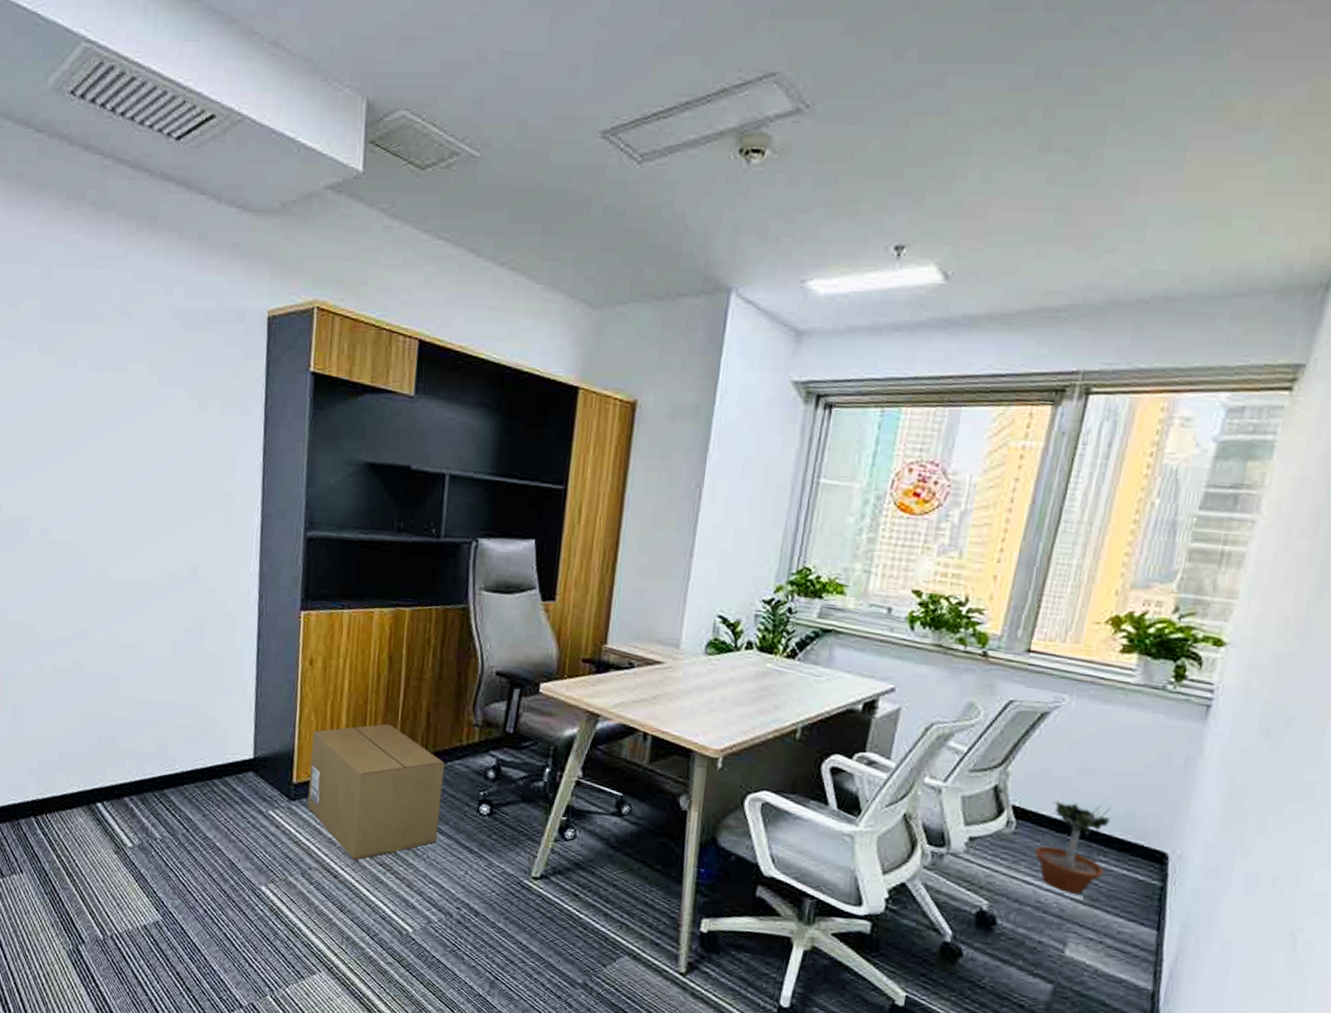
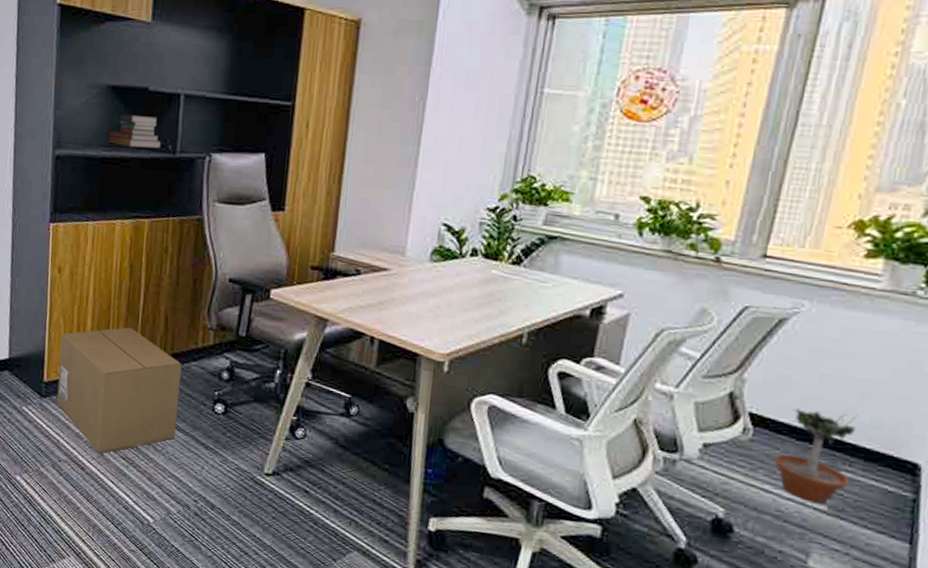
books: none [365,493,423,533] -> present [107,113,160,149]

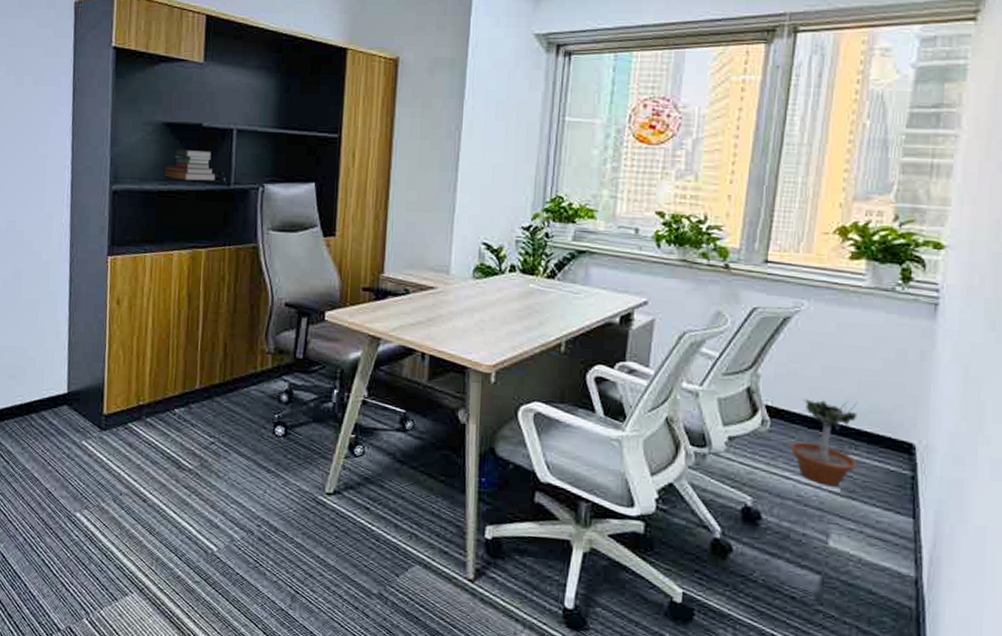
box: present [56,327,182,454] -> none [117,355,242,485]

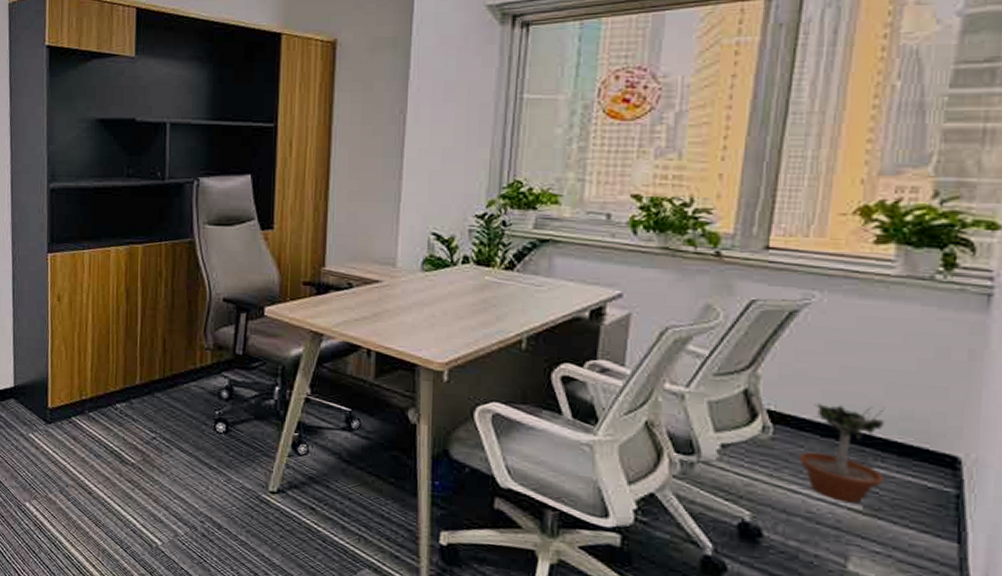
books: present [163,149,215,181] -> none [99,145,149,176]

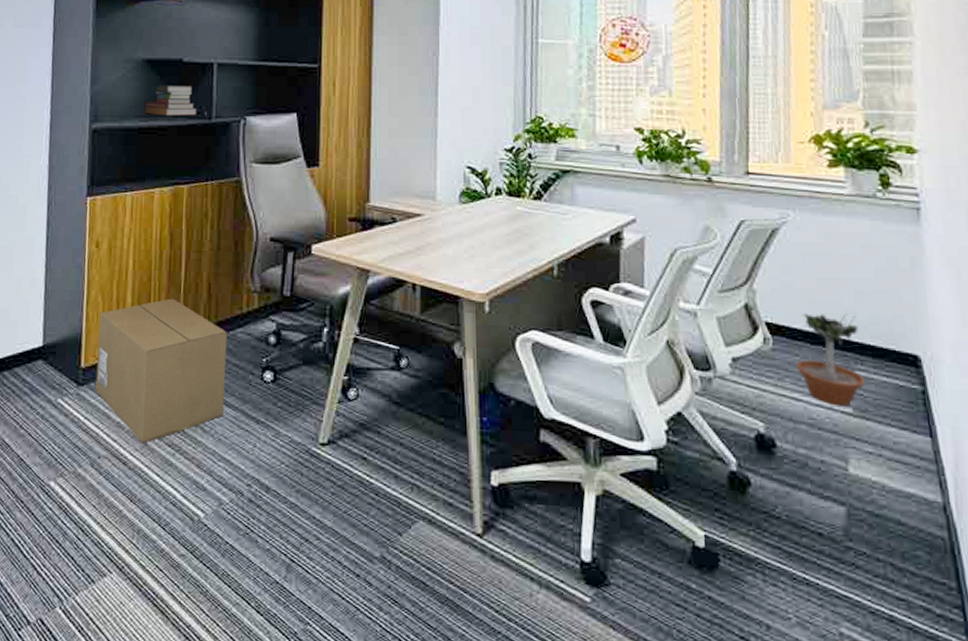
box: none [61,351,181,478] -> present [95,298,227,444]
books: none [99,145,149,176] -> present [144,85,196,116]

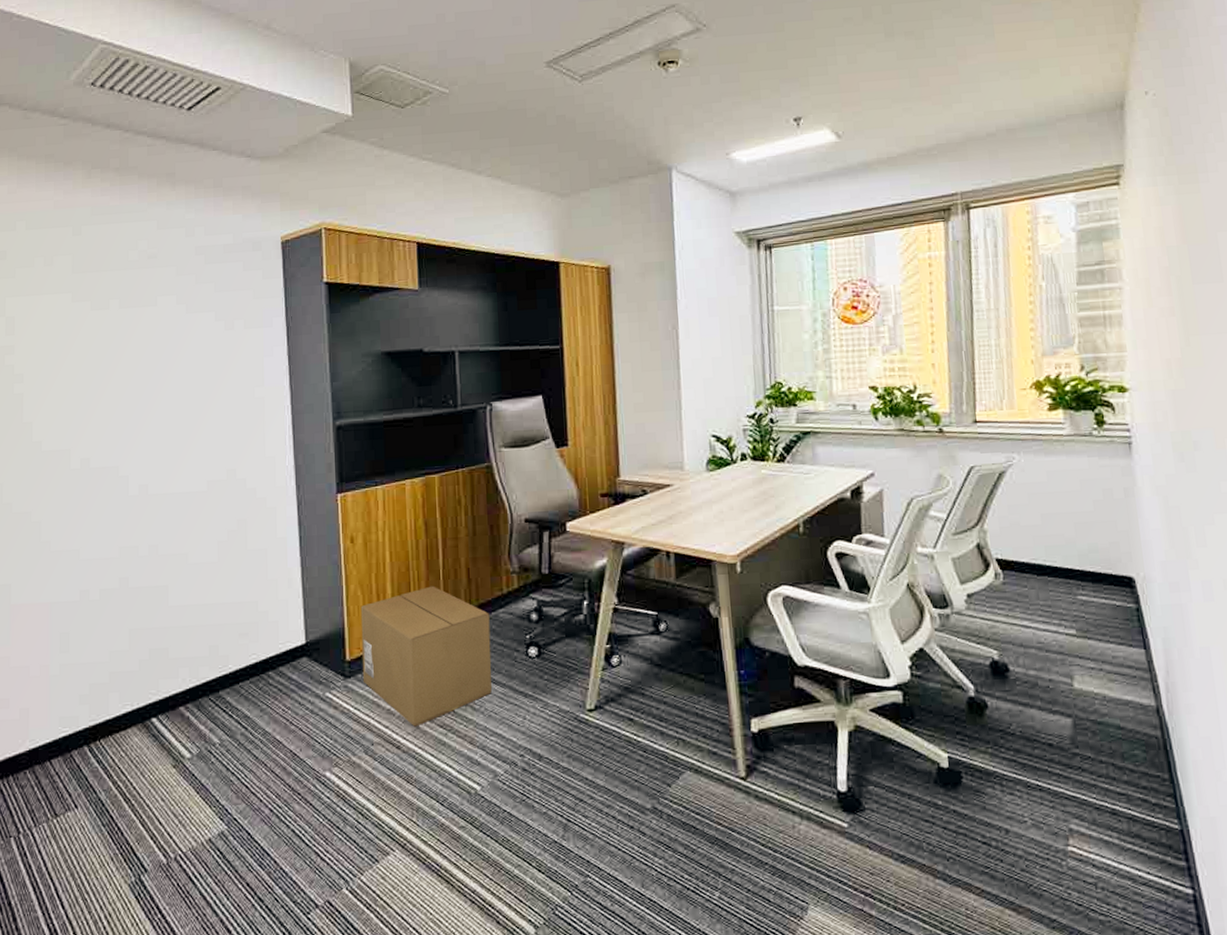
books: present [144,85,196,116] -> none [387,375,441,408]
potted tree: present [795,313,865,406] -> none [1024,544,1087,629]

